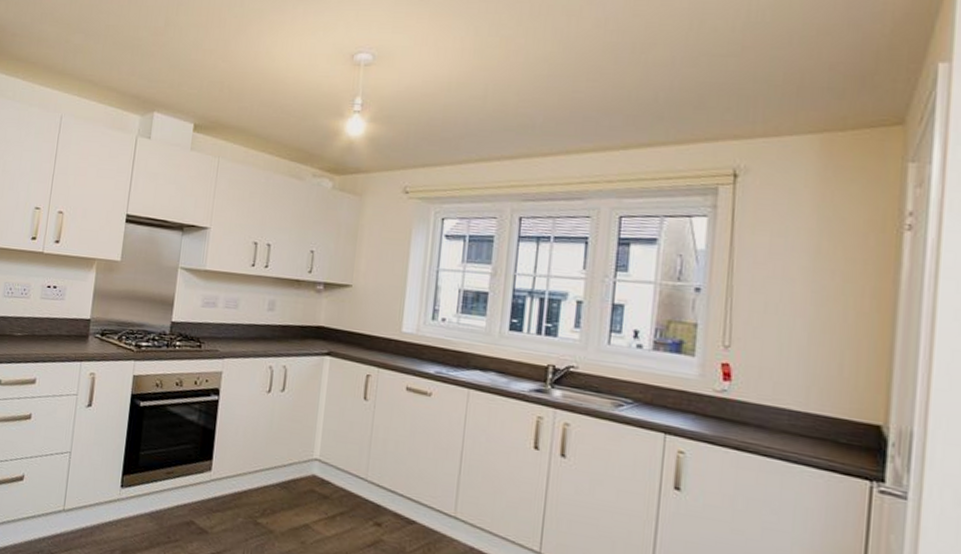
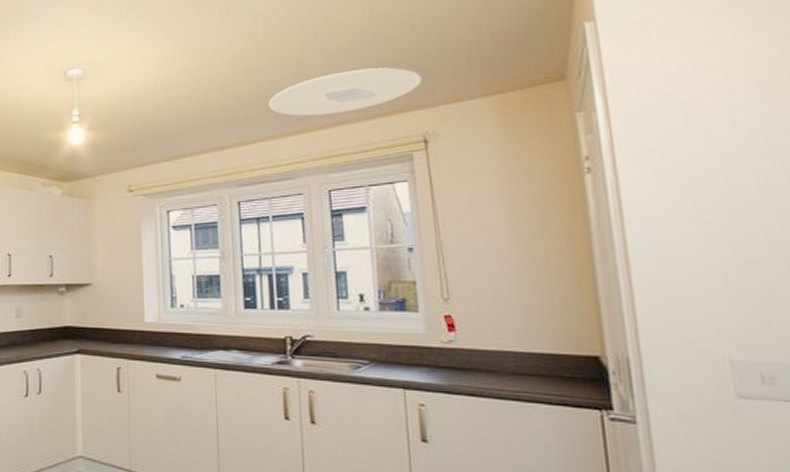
ceiling light: none [569,87,744,135] -> present [268,67,422,116]

